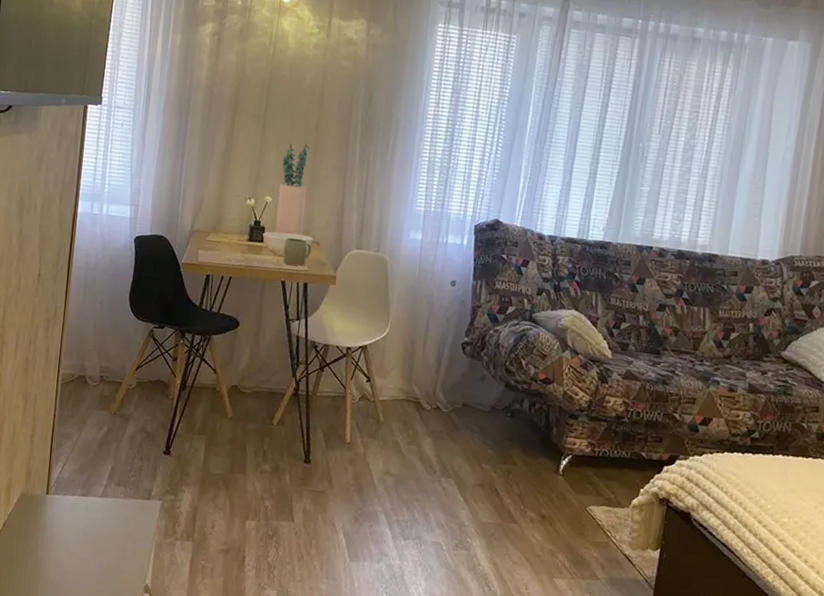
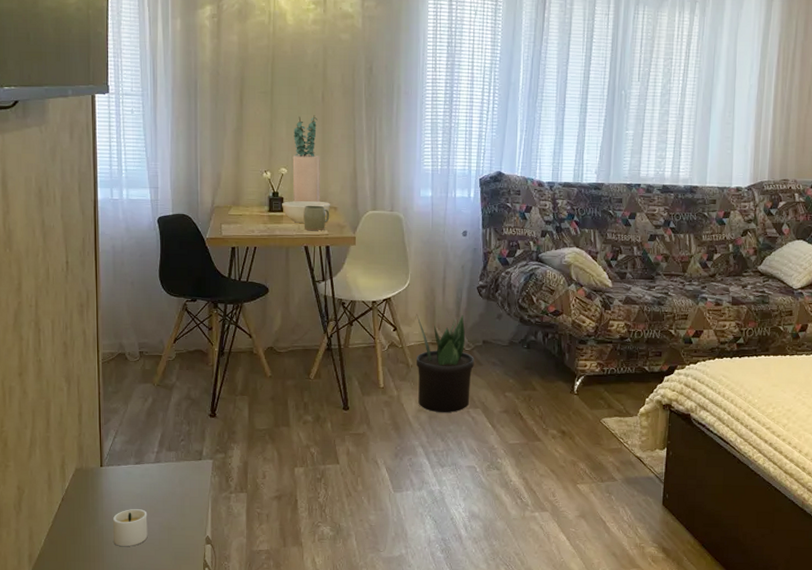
candle: none [50,544,88,585] -> present [113,509,148,546]
planter: none [385,367,451,480] -> present [415,315,474,412]

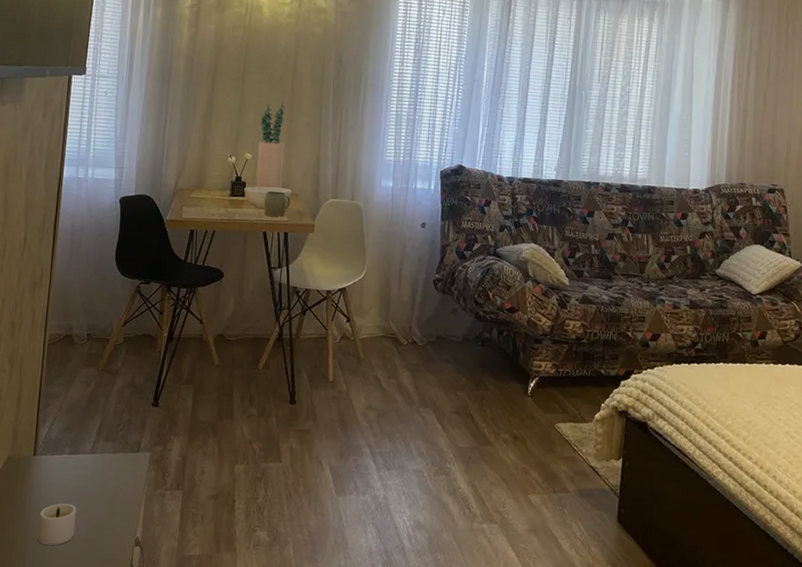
planter: present [415,315,474,412] -> none [367,307,427,411]

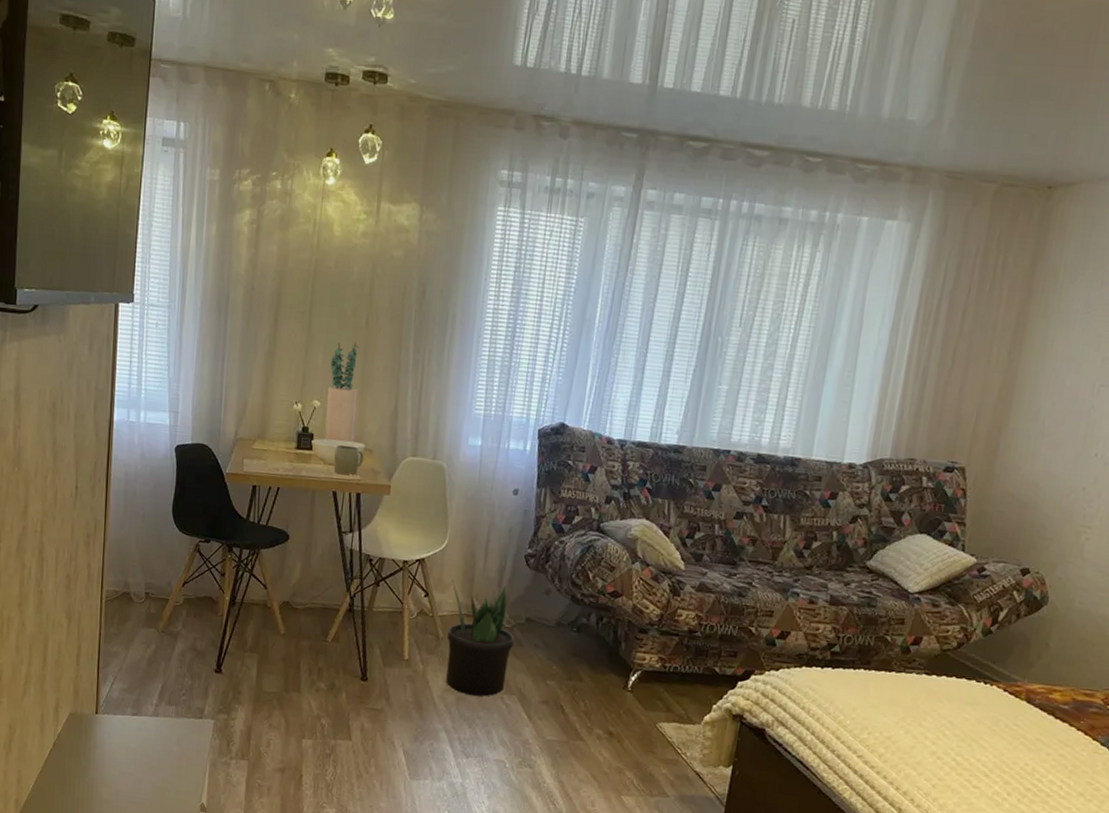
candle: present [38,503,77,545] -> none [104,763,141,804]
planter: none [367,307,427,411] -> present [446,581,514,697]

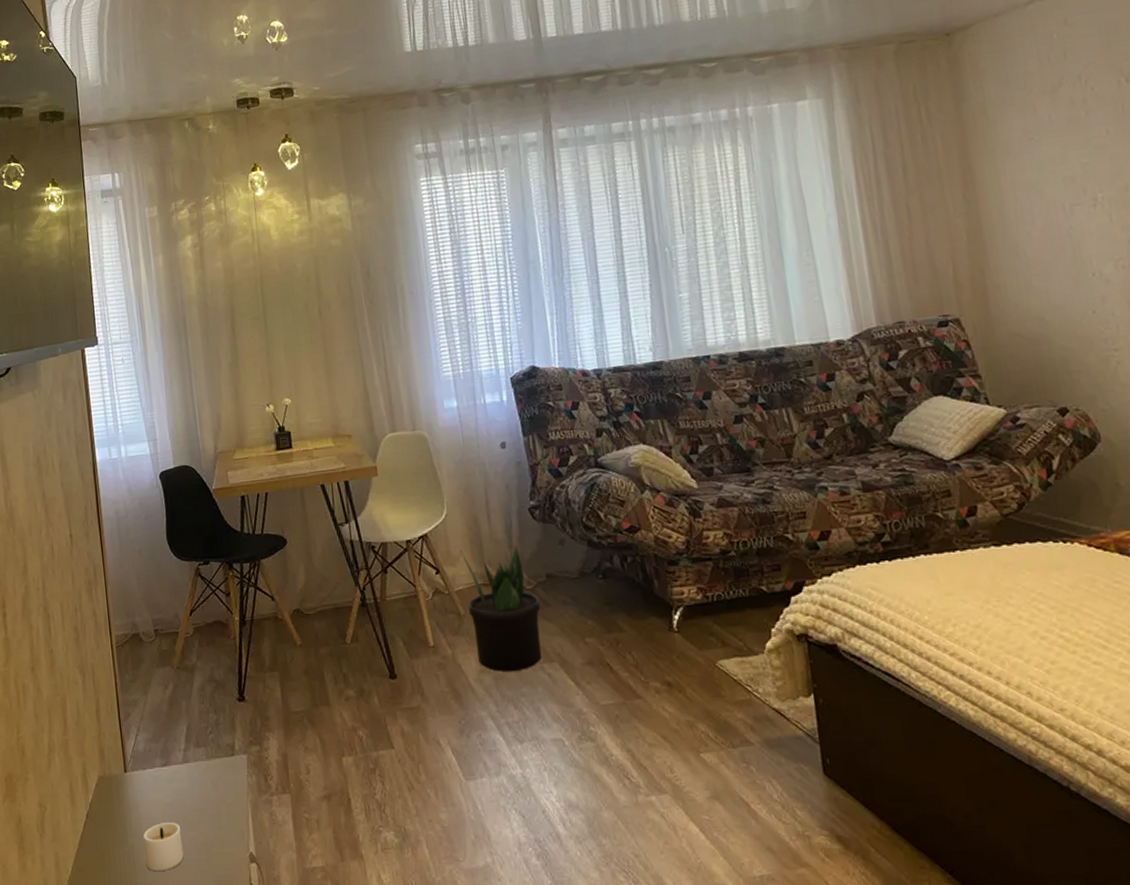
candle: none [104,763,141,804] -> present [143,822,184,871]
bowl: present [311,438,366,465] -> none [290,430,344,459]
vase: present [324,342,359,442] -> none [292,334,332,435]
mug: present [333,444,364,475] -> none [314,435,345,466]

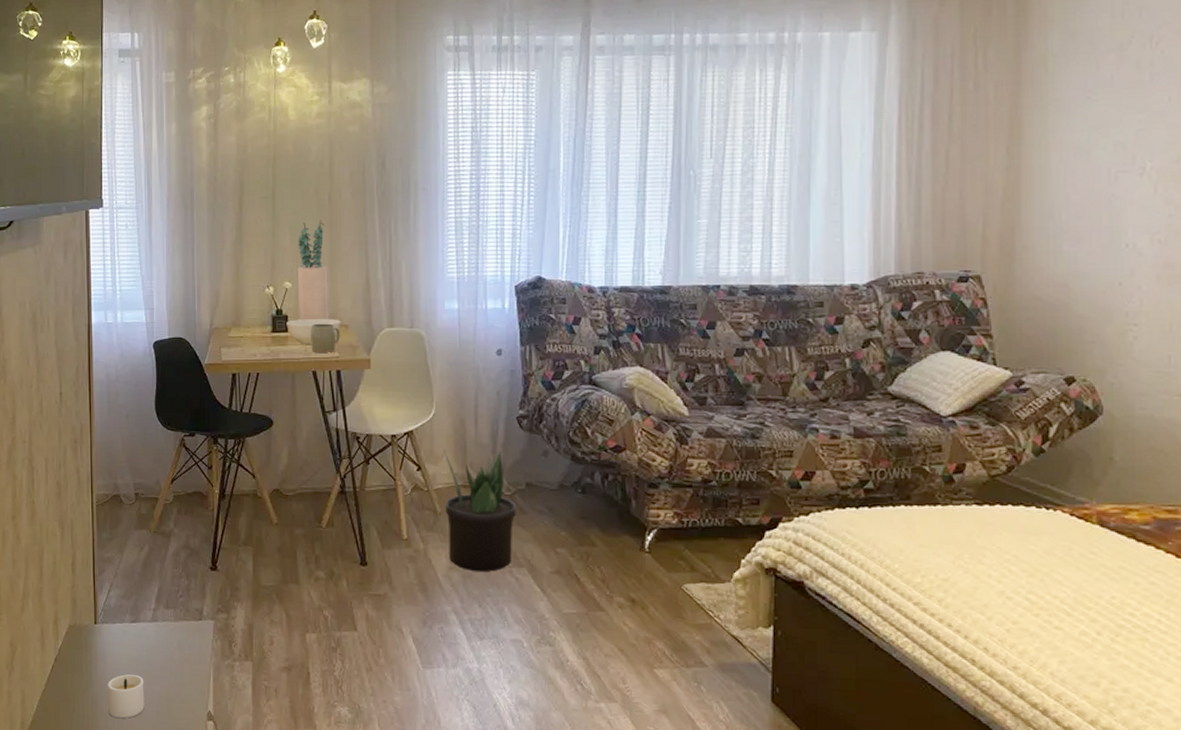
bowl: none [290,430,344,459] -> present [286,318,342,344]
vase: none [292,334,332,435] -> present [297,220,330,321]
mug: none [314,435,345,466] -> present [311,323,340,352]

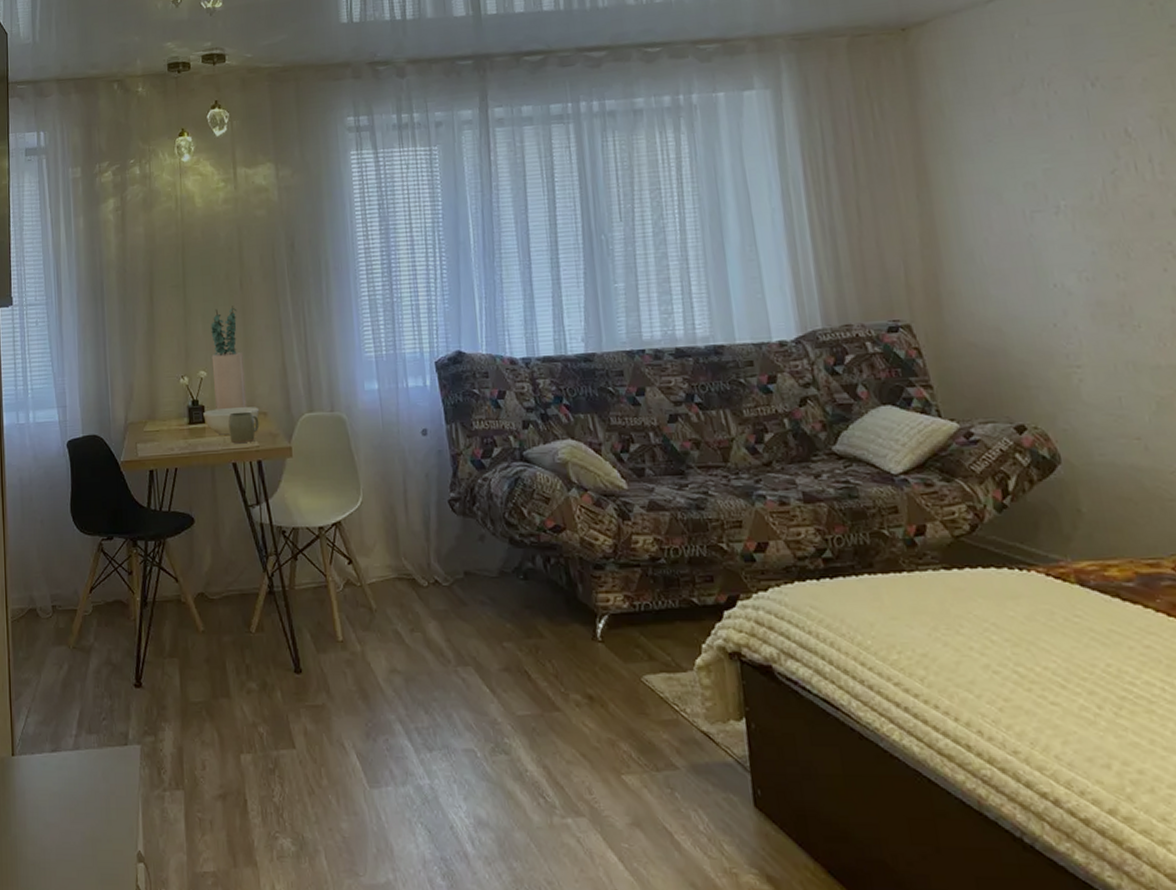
candle: present [108,674,145,718] -> none [28,813,68,865]
planter: present [445,452,516,572] -> none [376,539,457,673]

